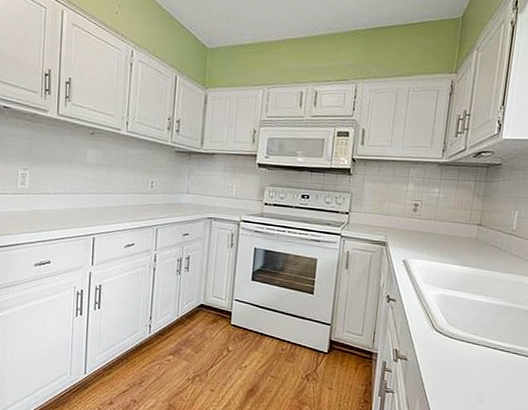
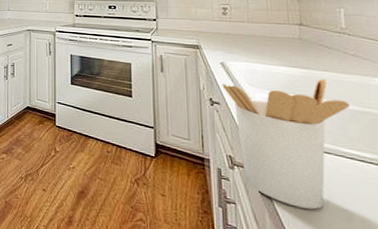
utensil holder: none [400,277,504,393] -> present [222,78,350,210]

